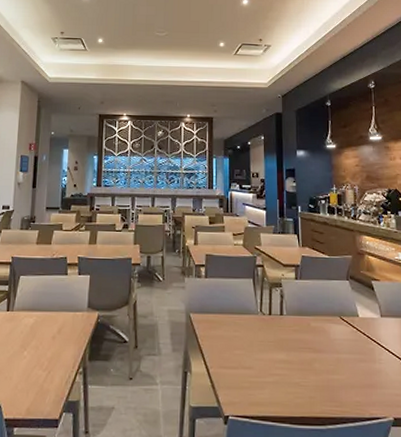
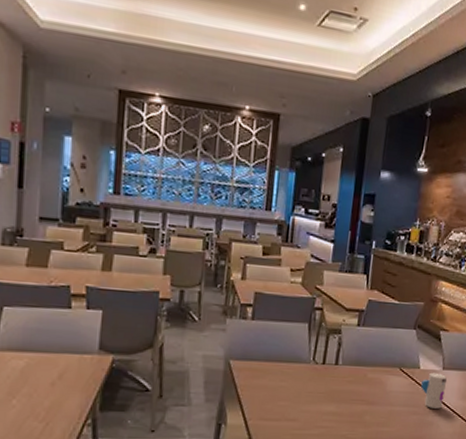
toy: none [363,320,388,356] -> present [421,372,448,409]

